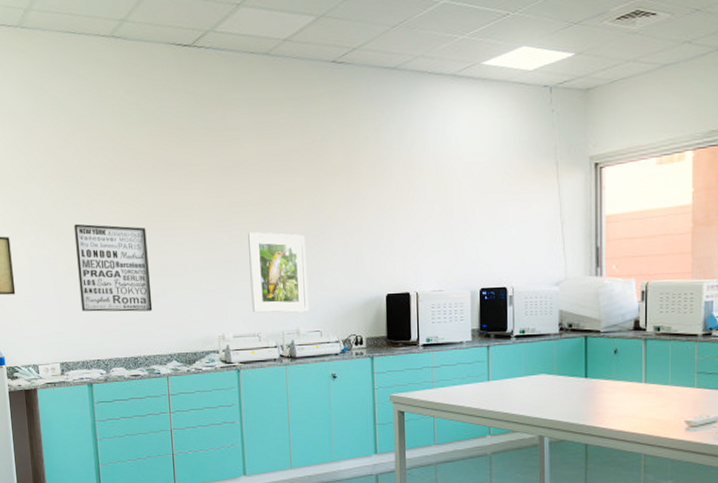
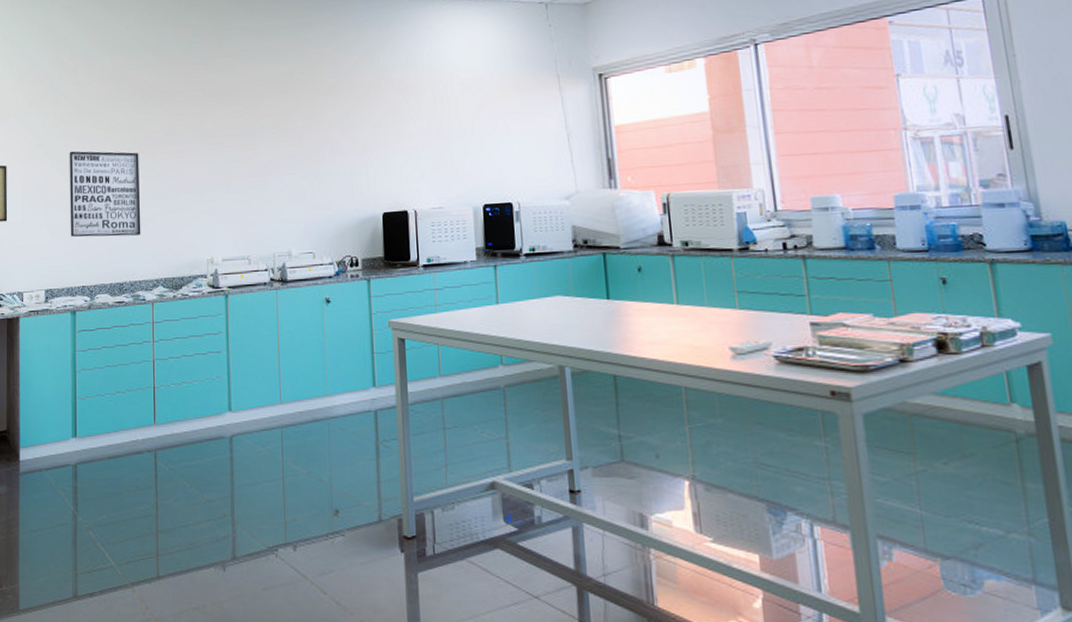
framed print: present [248,232,310,313] -> none [240,153,302,235]

